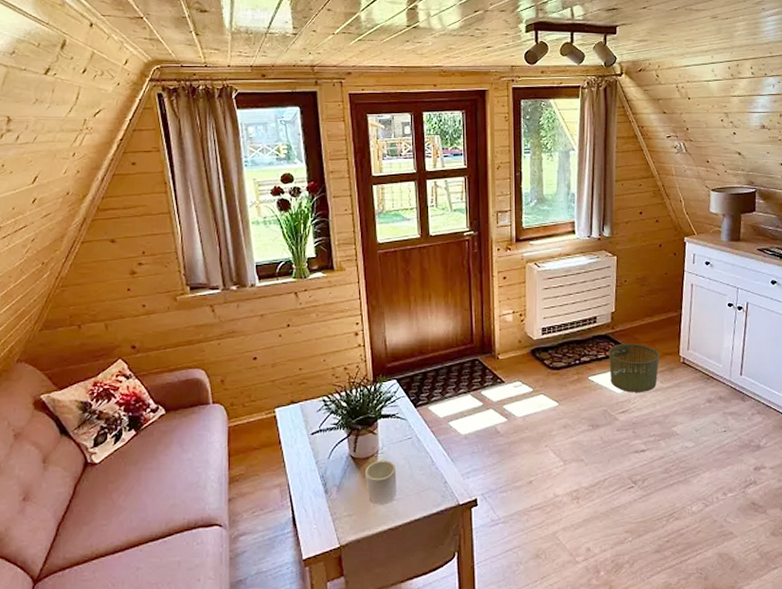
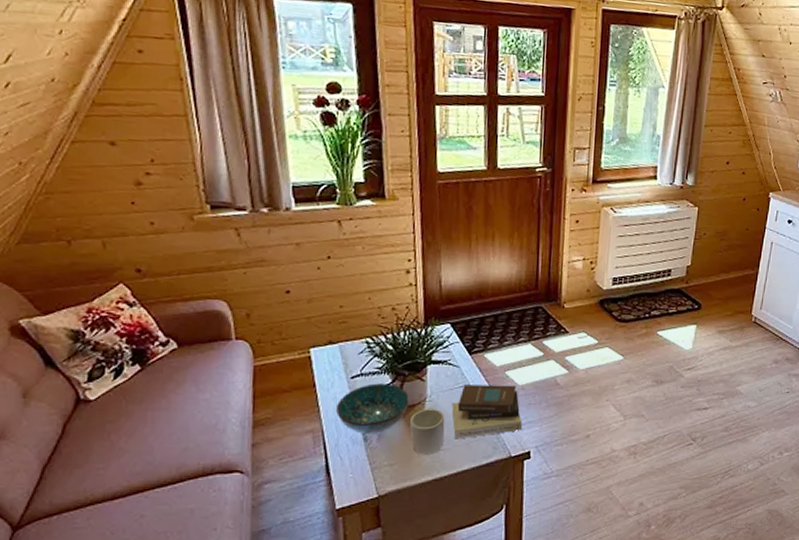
decorative bowl: none [299,438,363,487] -> present [335,383,409,434]
books: none [402,435,468,489] -> present [451,385,523,439]
basket: present [608,344,660,393] -> none [679,299,733,350]

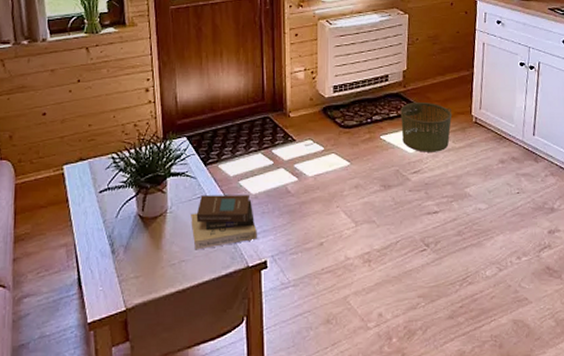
decorative bowl: present [335,383,409,434] -> none [86,197,152,247]
mug: present [410,406,445,455] -> none [153,218,185,266]
basket: none [679,299,733,350] -> present [400,103,452,152]

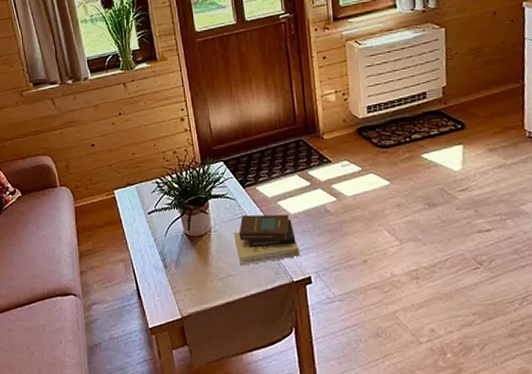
basket: present [400,103,452,152] -> none [442,118,502,170]

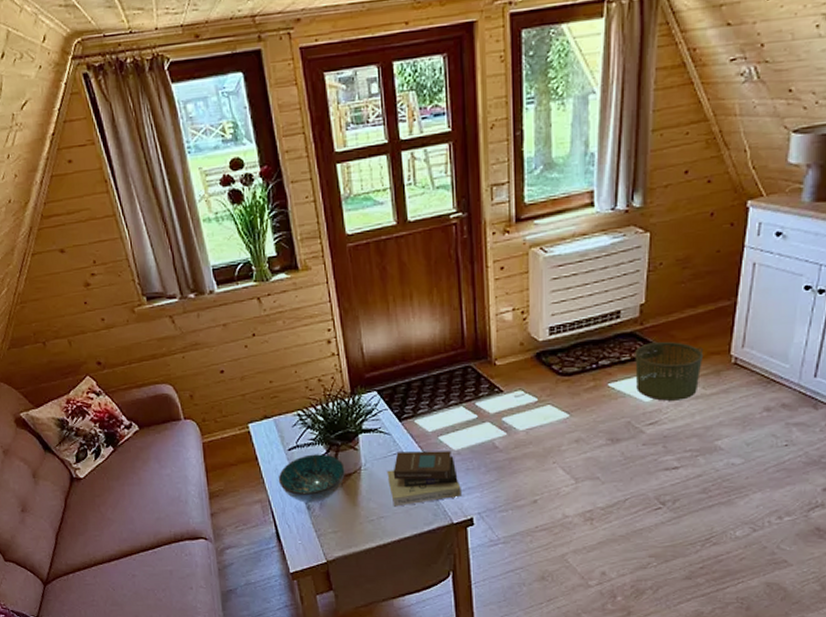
decorative bowl: none [139,217,197,262] -> present [278,454,345,503]
basket: none [442,118,502,170] -> present [635,342,704,401]

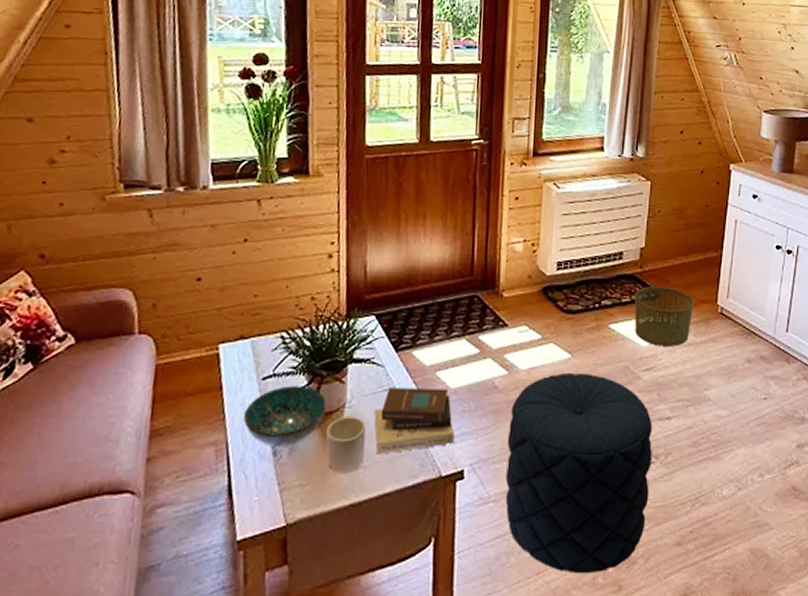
mug: none [348,475,384,522] -> present [326,414,367,473]
pouf: none [511,430,658,602] -> present [505,372,653,574]

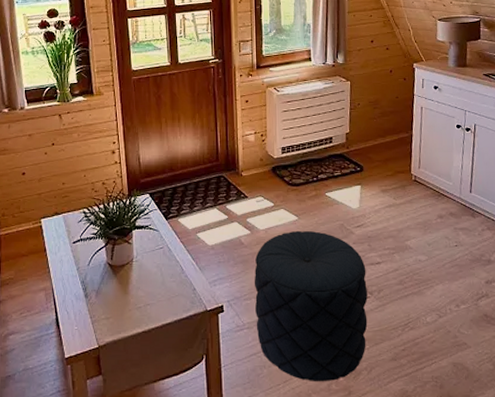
decorative bowl: present [242,386,326,447] -> none [62,247,119,291]
mug: present [326,414,367,473] -> none [121,266,150,309]
books: present [373,388,455,455] -> none [154,246,215,295]
basket: present [634,286,695,347] -> none [344,162,393,208]

